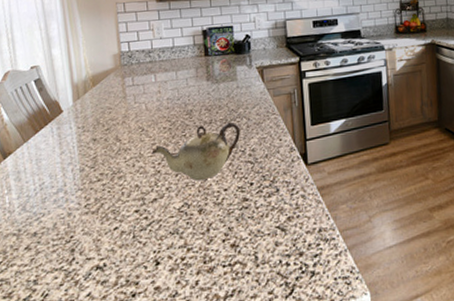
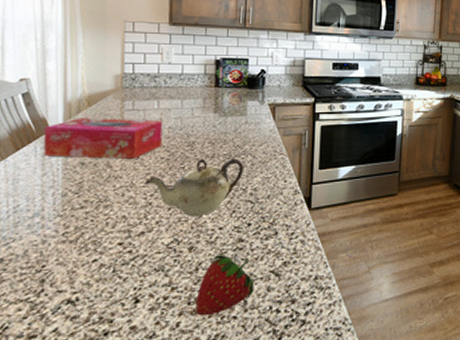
tissue box: none [57,93,162,136] -> present [43,118,163,159]
fruit: none [210,214,263,274] -> present [195,255,255,316]

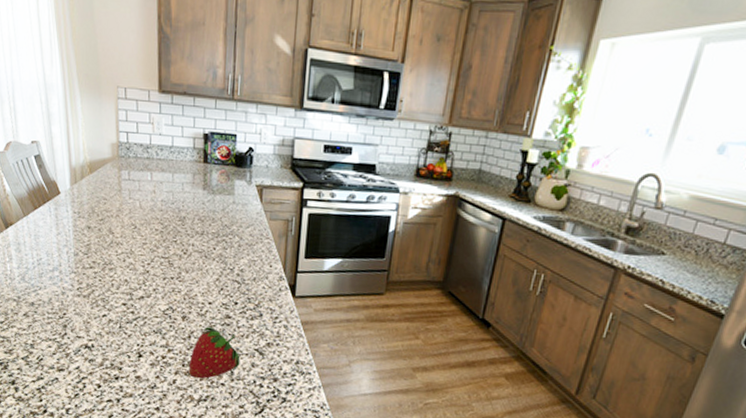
tissue box: present [43,118,163,159] -> none [55,183,156,228]
teapot: present [144,158,244,217] -> none [142,234,232,290]

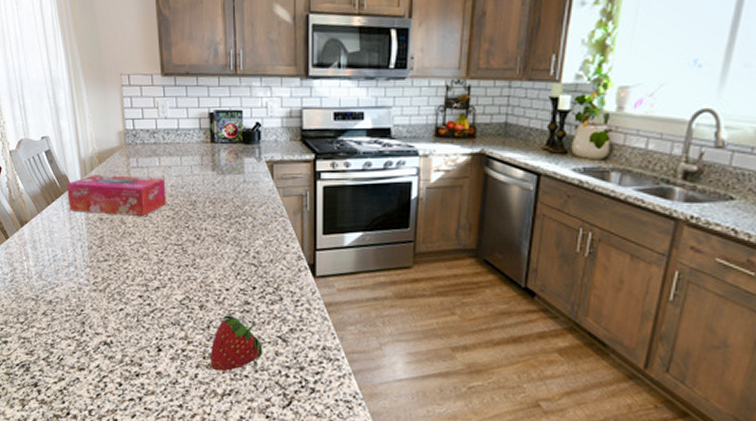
tissue box: none [55,183,156,228] -> present [66,175,166,216]

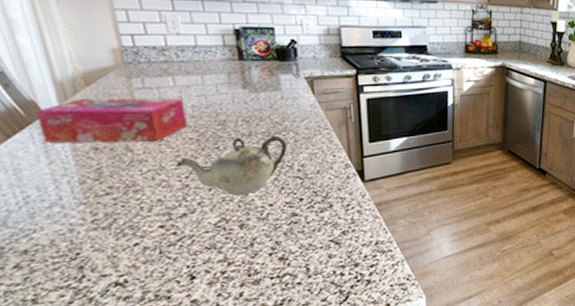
teapot: none [155,218,246,277] -> present [175,135,288,196]
fruit: present [210,315,263,372] -> none [256,229,316,286]

